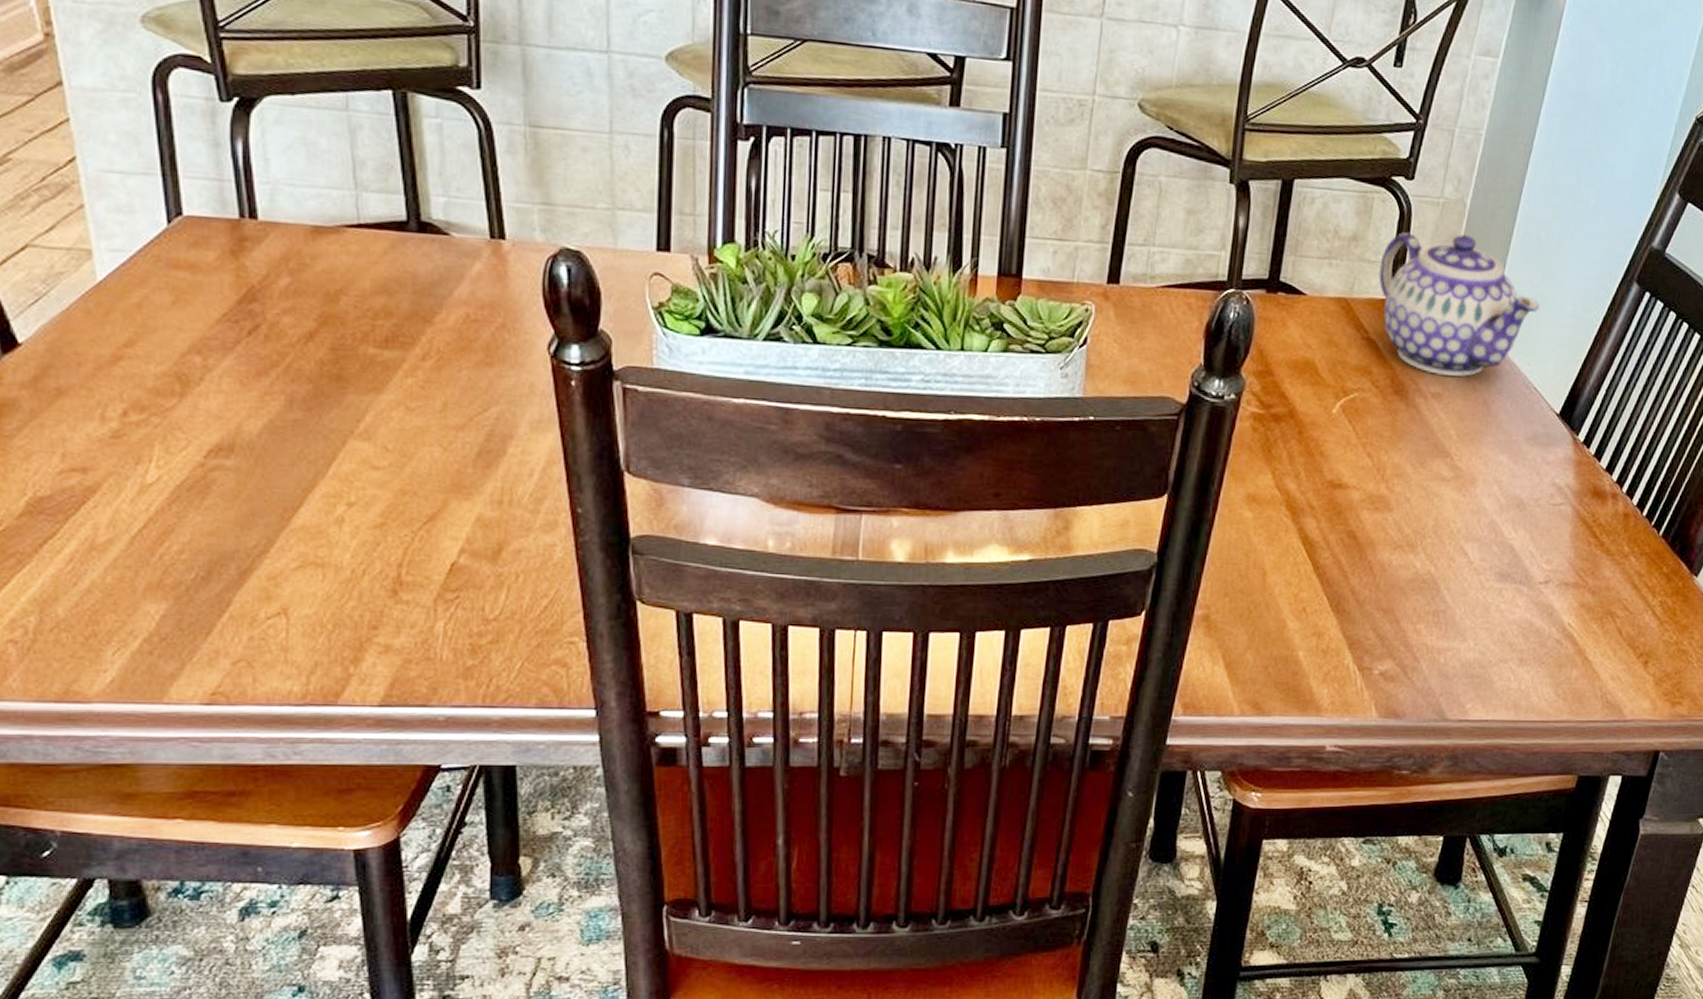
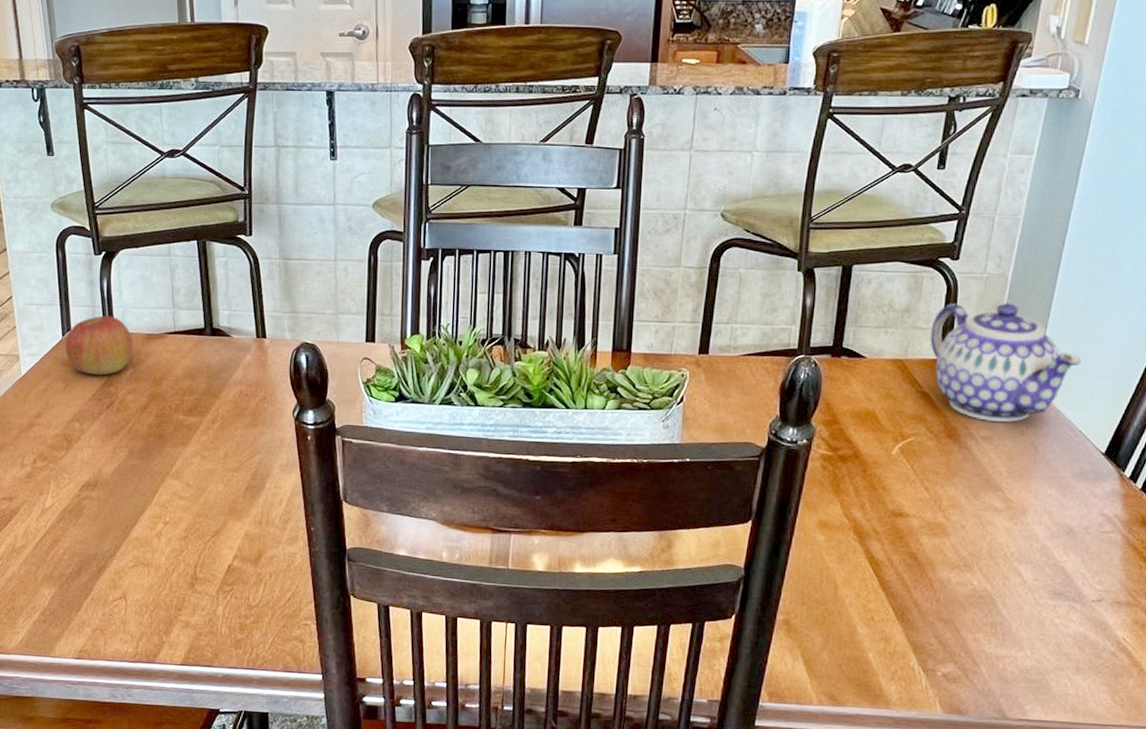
apple: none [173,194,291,286] -> present [65,315,134,376]

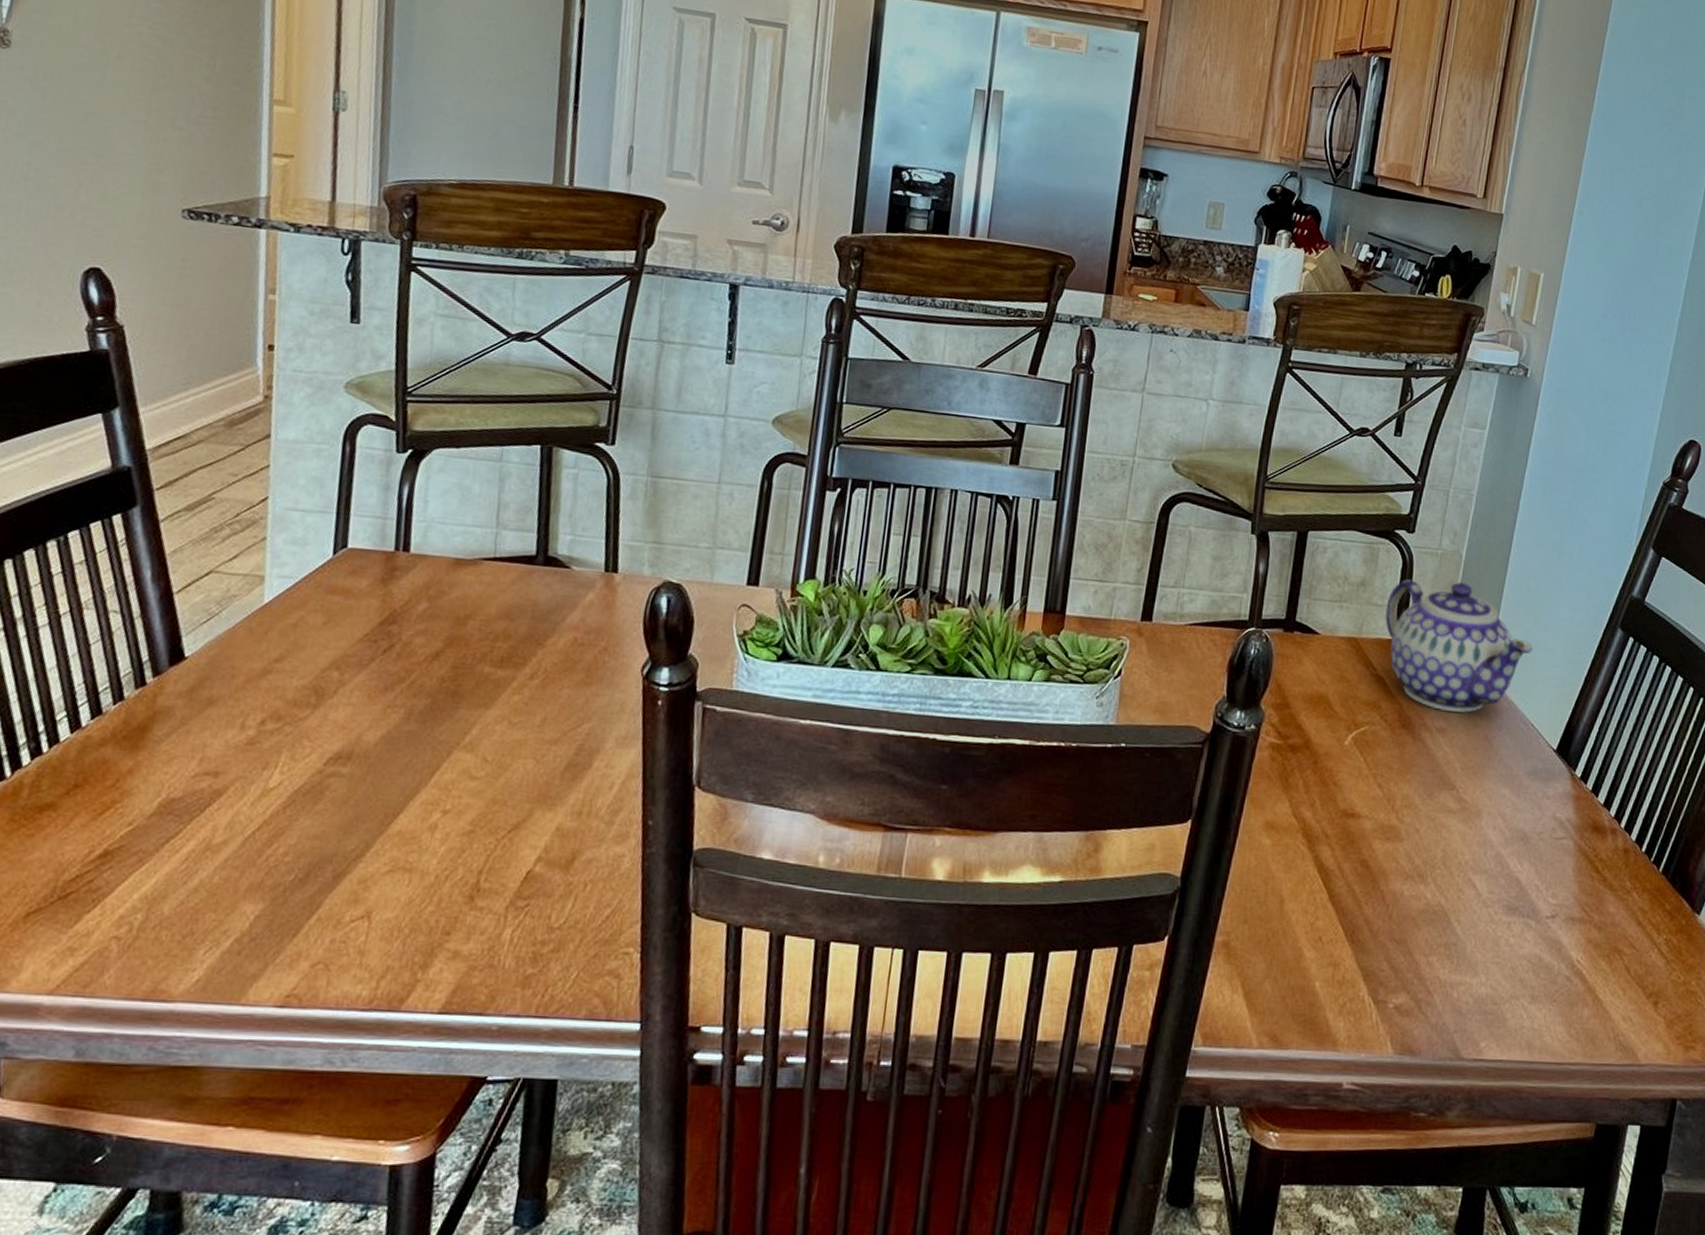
apple: present [65,315,134,376] -> none [334,530,434,610]

